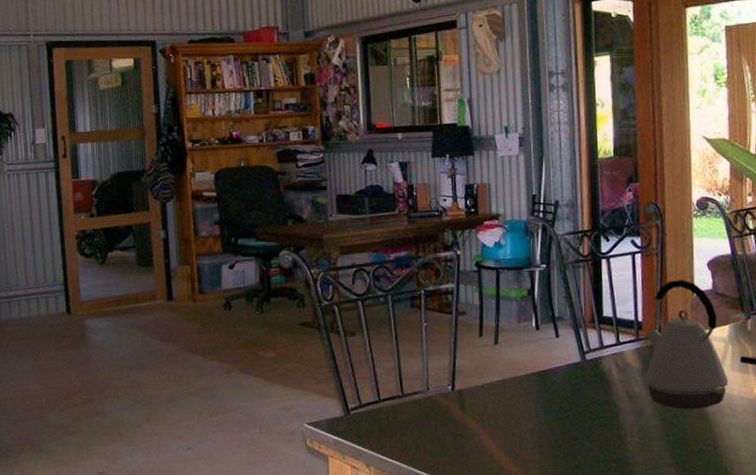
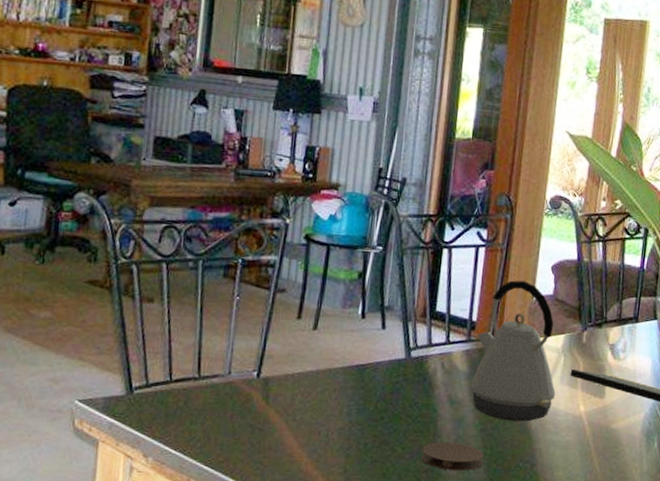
coaster: none [608,432,668,459] -> present [421,441,484,471]

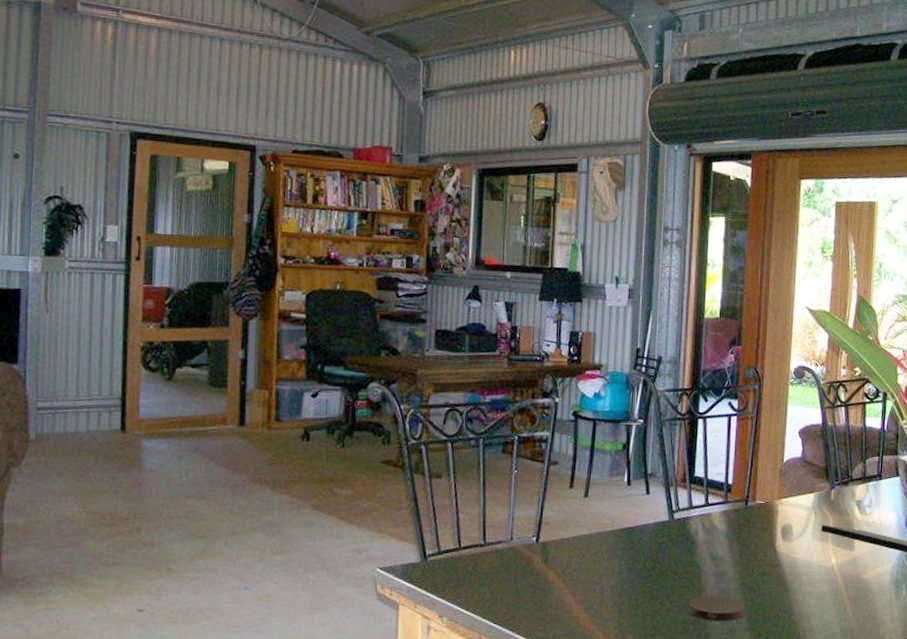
kettle: present [470,280,556,422] -> none [730,445,808,575]

